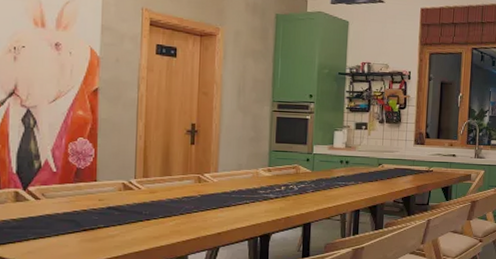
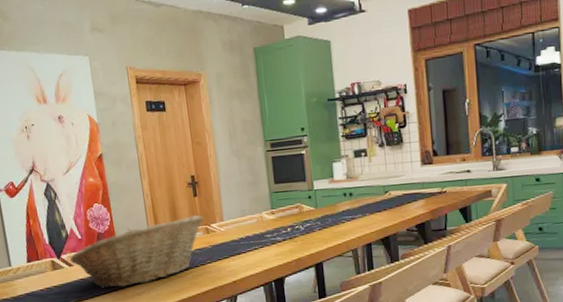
fruit basket: none [38,163,198,228] -> present [69,215,204,289]

